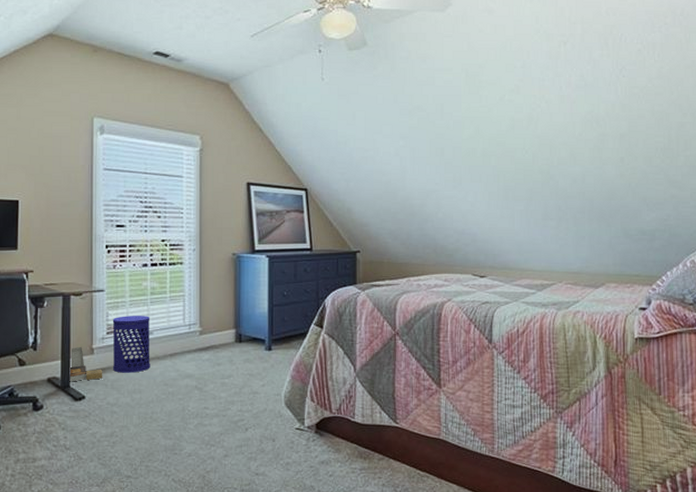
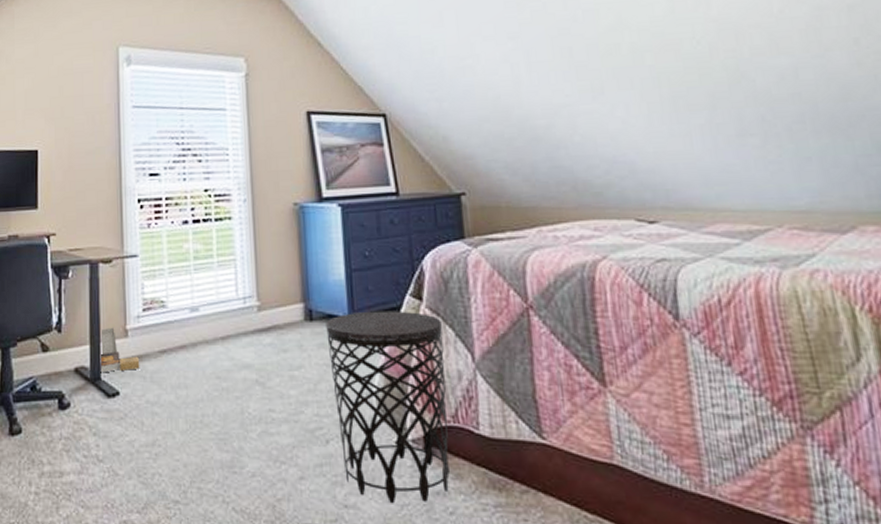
waste bin: present [112,316,150,373] -> none [149,287,198,362]
side table: none [251,335,335,471] -> present [326,311,450,504]

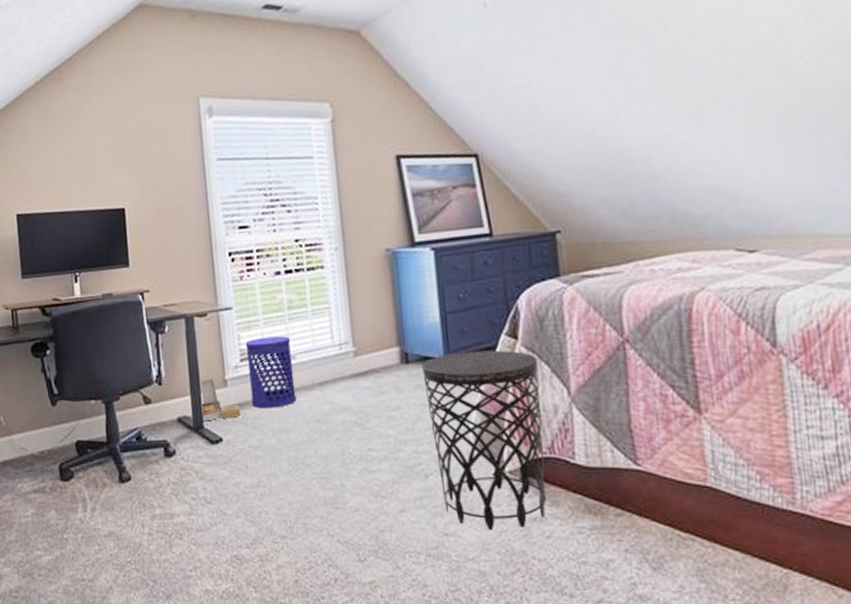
waste bin: none [149,287,198,362] -> present [245,336,297,409]

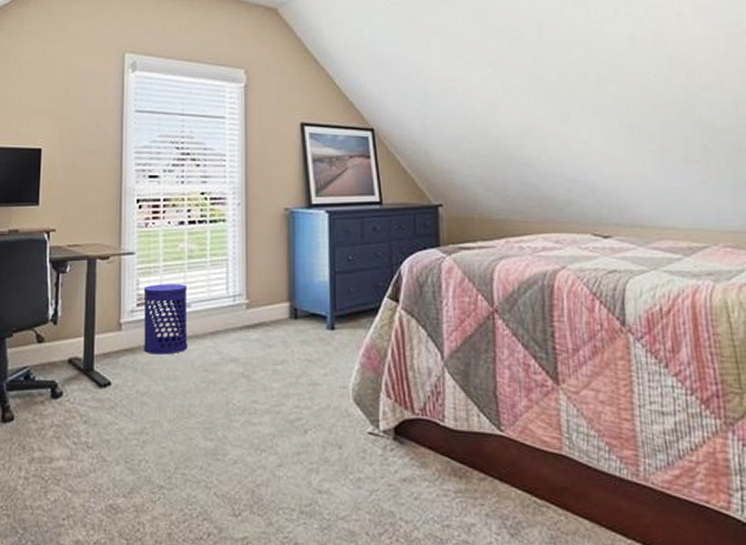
cardboard box: present [201,378,241,422] -> none [93,320,132,364]
side table: present [422,350,546,531] -> none [309,311,417,490]

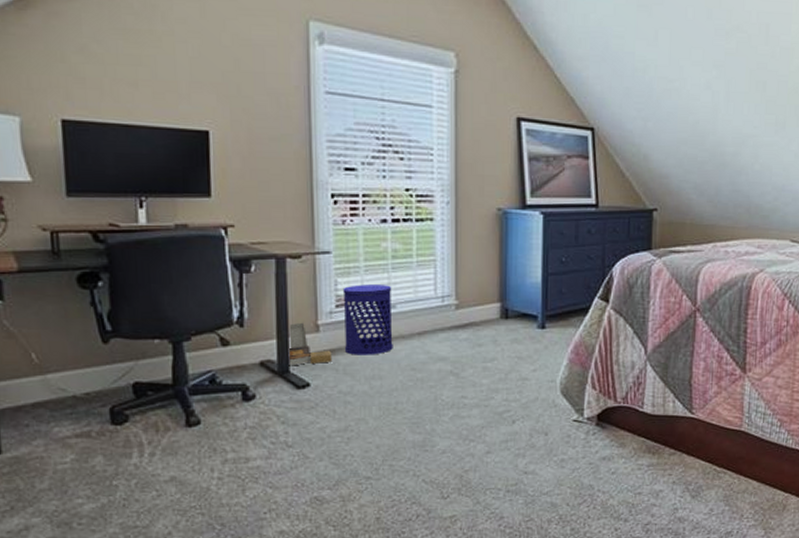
cardboard box: none [93,320,132,364] -> present [289,322,333,366]

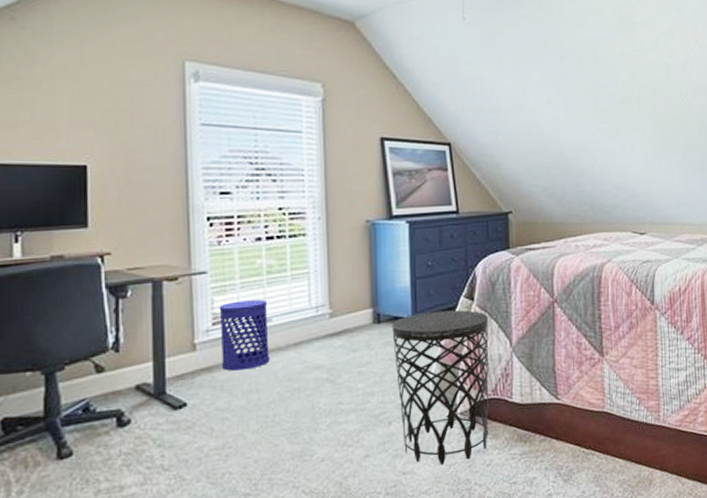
cardboard box: present [289,322,333,366] -> none [165,342,210,388]
side table: none [520,311,623,469] -> present [392,310,489,465]

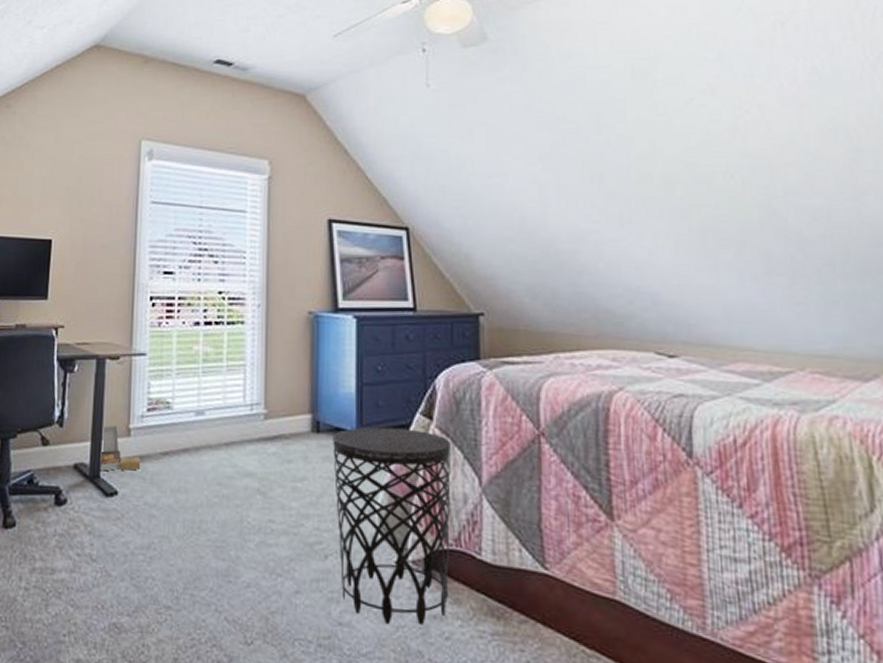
cardboard box: none [165,342,210,388] -> present [100,425,141,471]
waste bin: present [219,299,270,371] -> none [154,388,202,465]

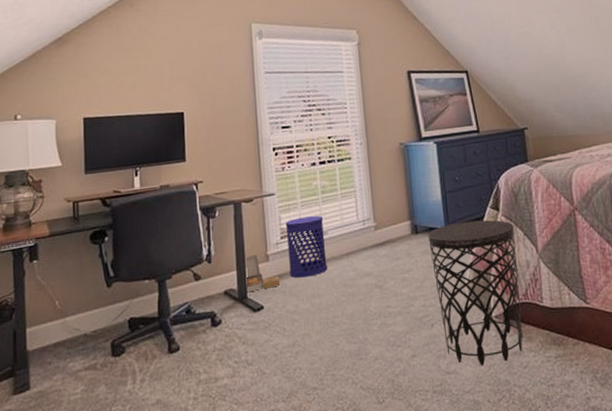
waste bin: none [154,388,202,465] -> present [285,215,328,278]

